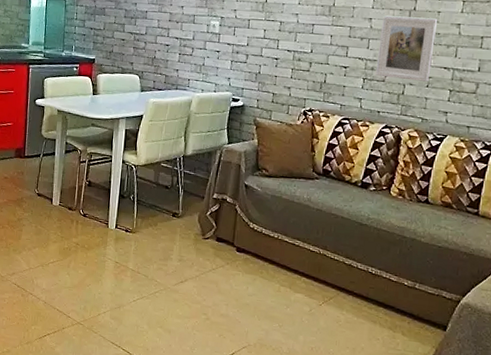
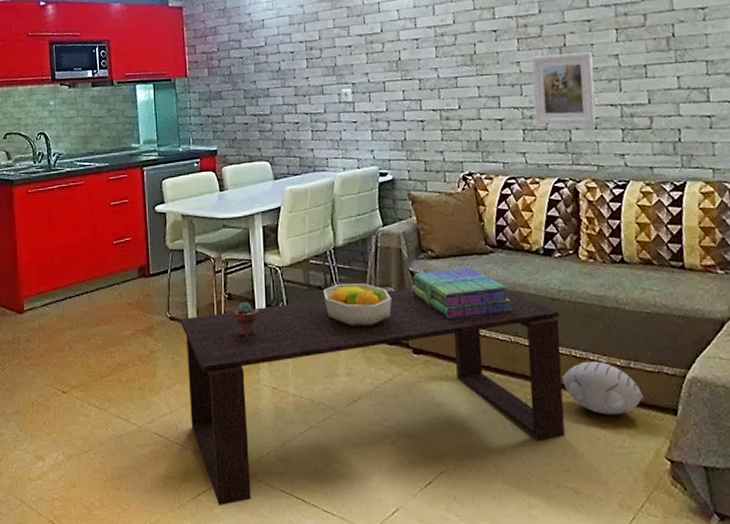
coffee table: none [45,195,364,347] -> present [180,287,565,507]
potted succulent: none [91,190,112,219] -> present [234,302,259,338]
fruit bowl: none [168,186,226,224] -> present [323,283,392,327]
stack of books: none [243,186,326,230] -> present [411,267,512,320]
plush toy: none [355,278,421,324] -> present [561,361,643,415]

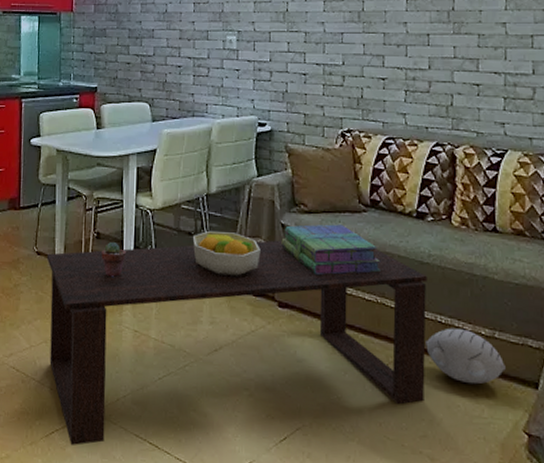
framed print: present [531,52,597,125] -> none [417,18,481,90]

